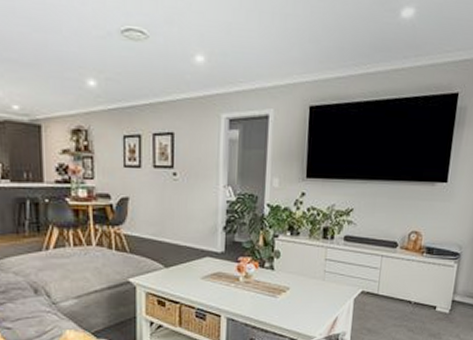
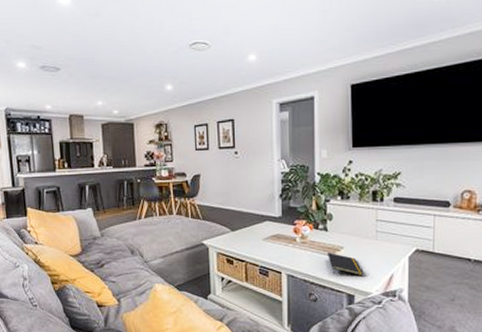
notepad: none [272,294,309,318] -> present [328,253,364,275]

